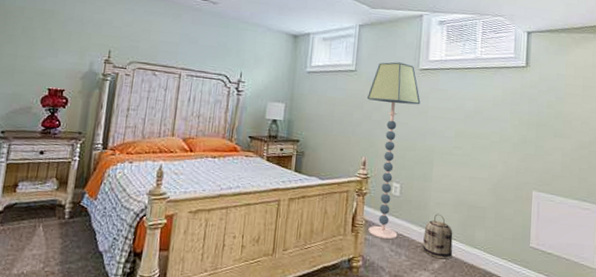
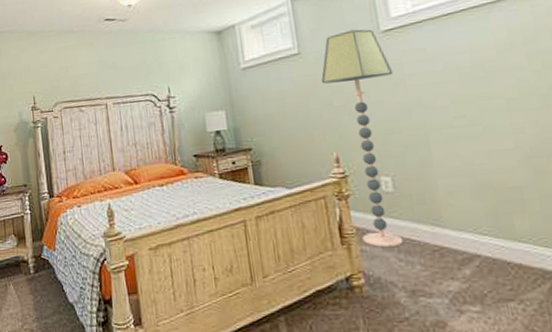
basket: present [422,213,453,260] -> none [438,205,489,263]

